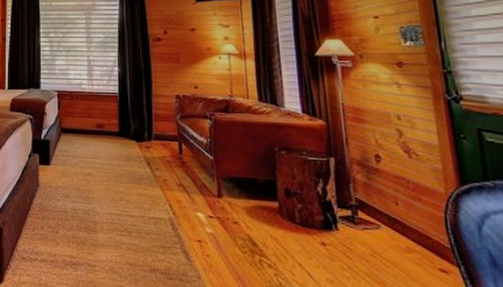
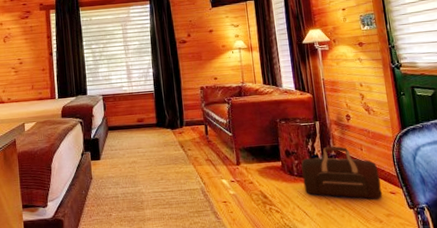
duffel bag: none [306,192,428,276] -> present [301,146,383,199]

